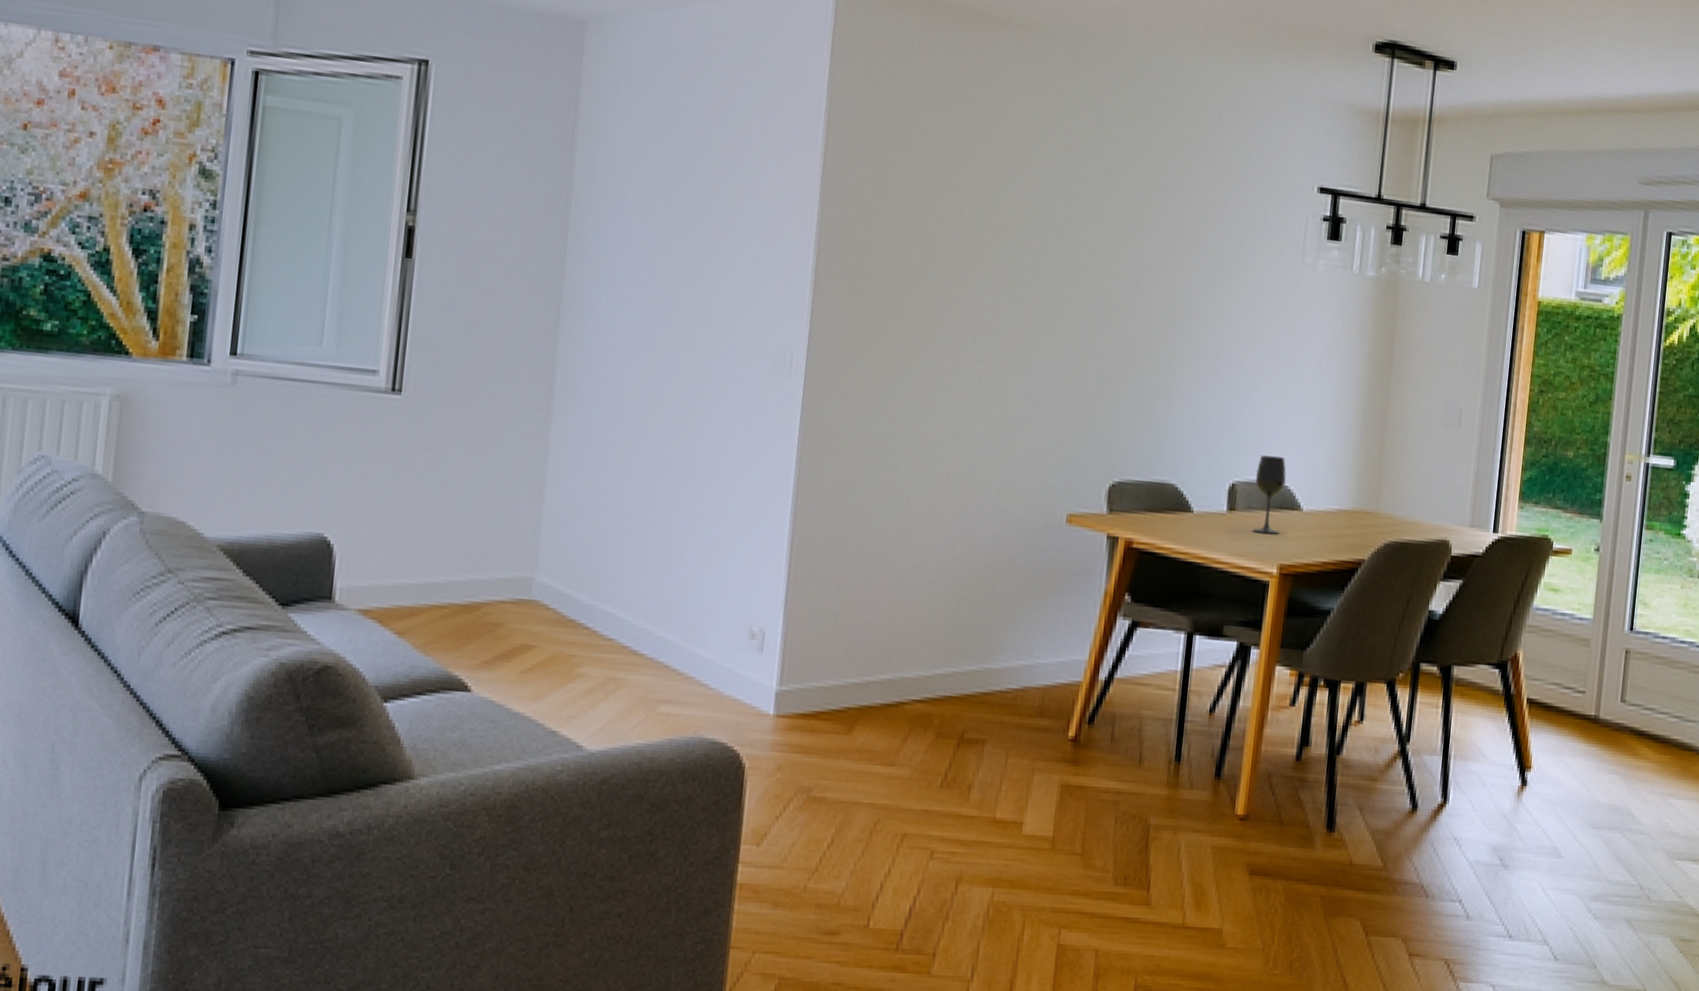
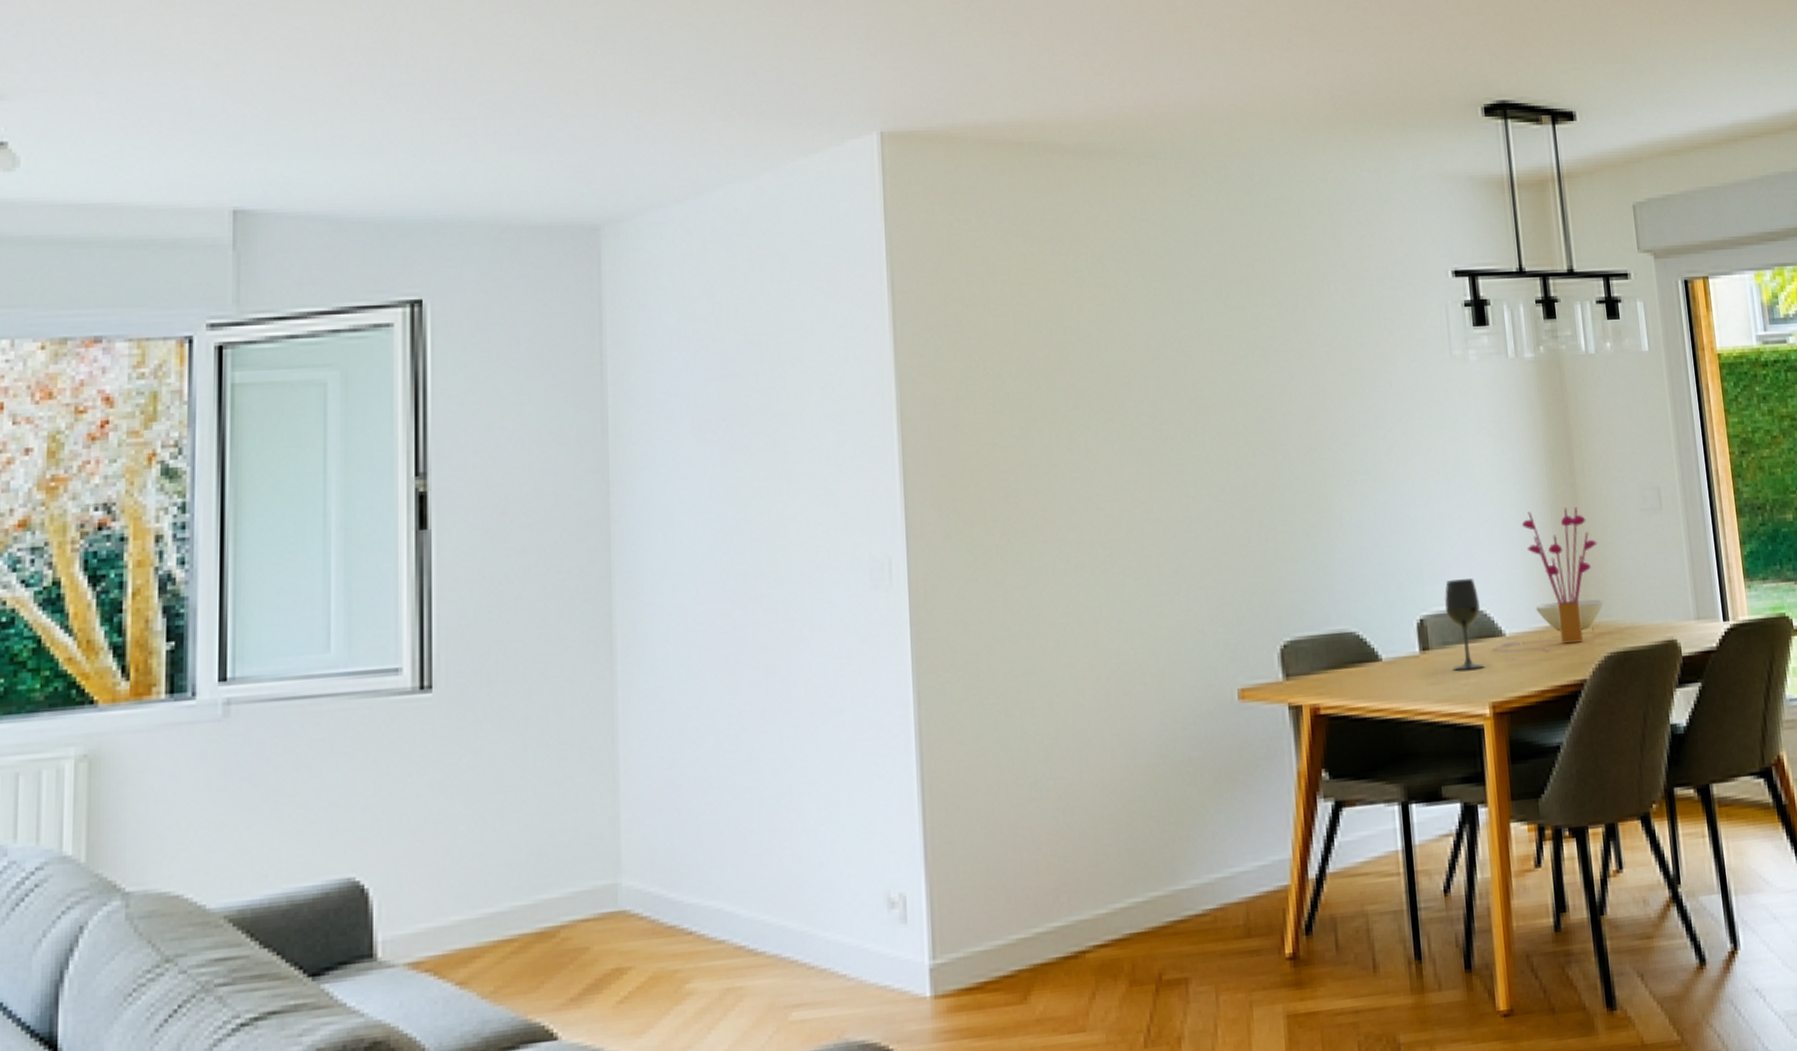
flower arrangement: none [1290,409,1398,531] -> present [1493,507,1598,653]
bowl: none [1333,489,1393,518] -> present [1536,599,1604,632]

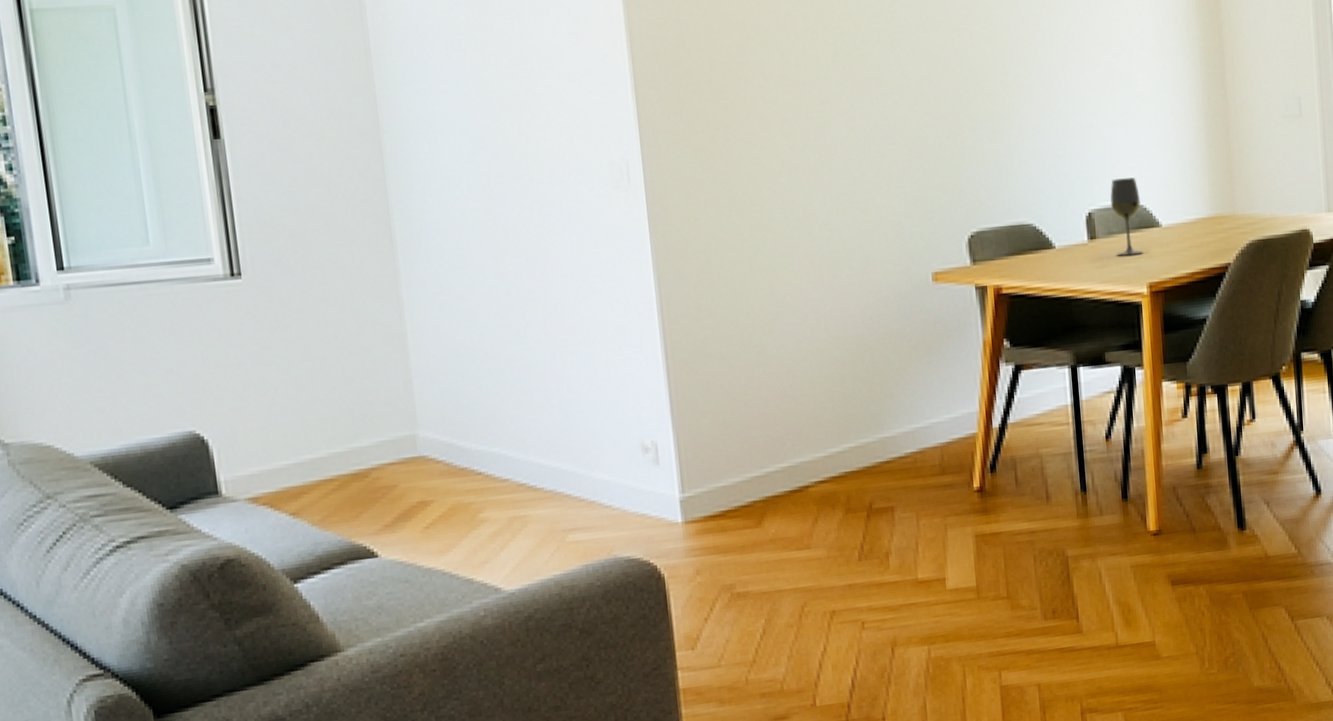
flower arrangement: present [1493,507,1598,653] -> none [1151,115,1244,241]
bowl: present [1536,599,1604,632] -> none [1189,195,1248,223]

